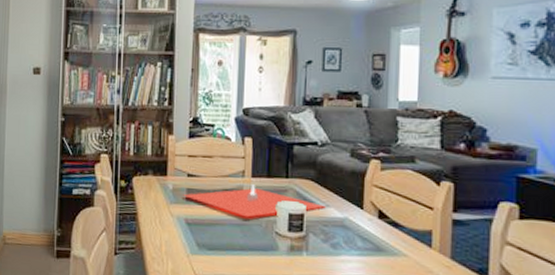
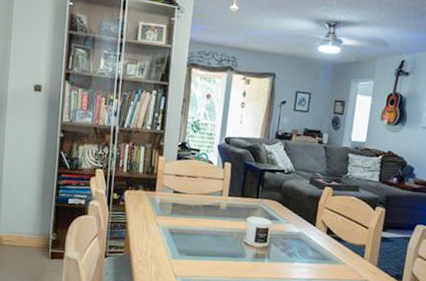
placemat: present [183,184,326,218] -> none [168,202,286,230]

